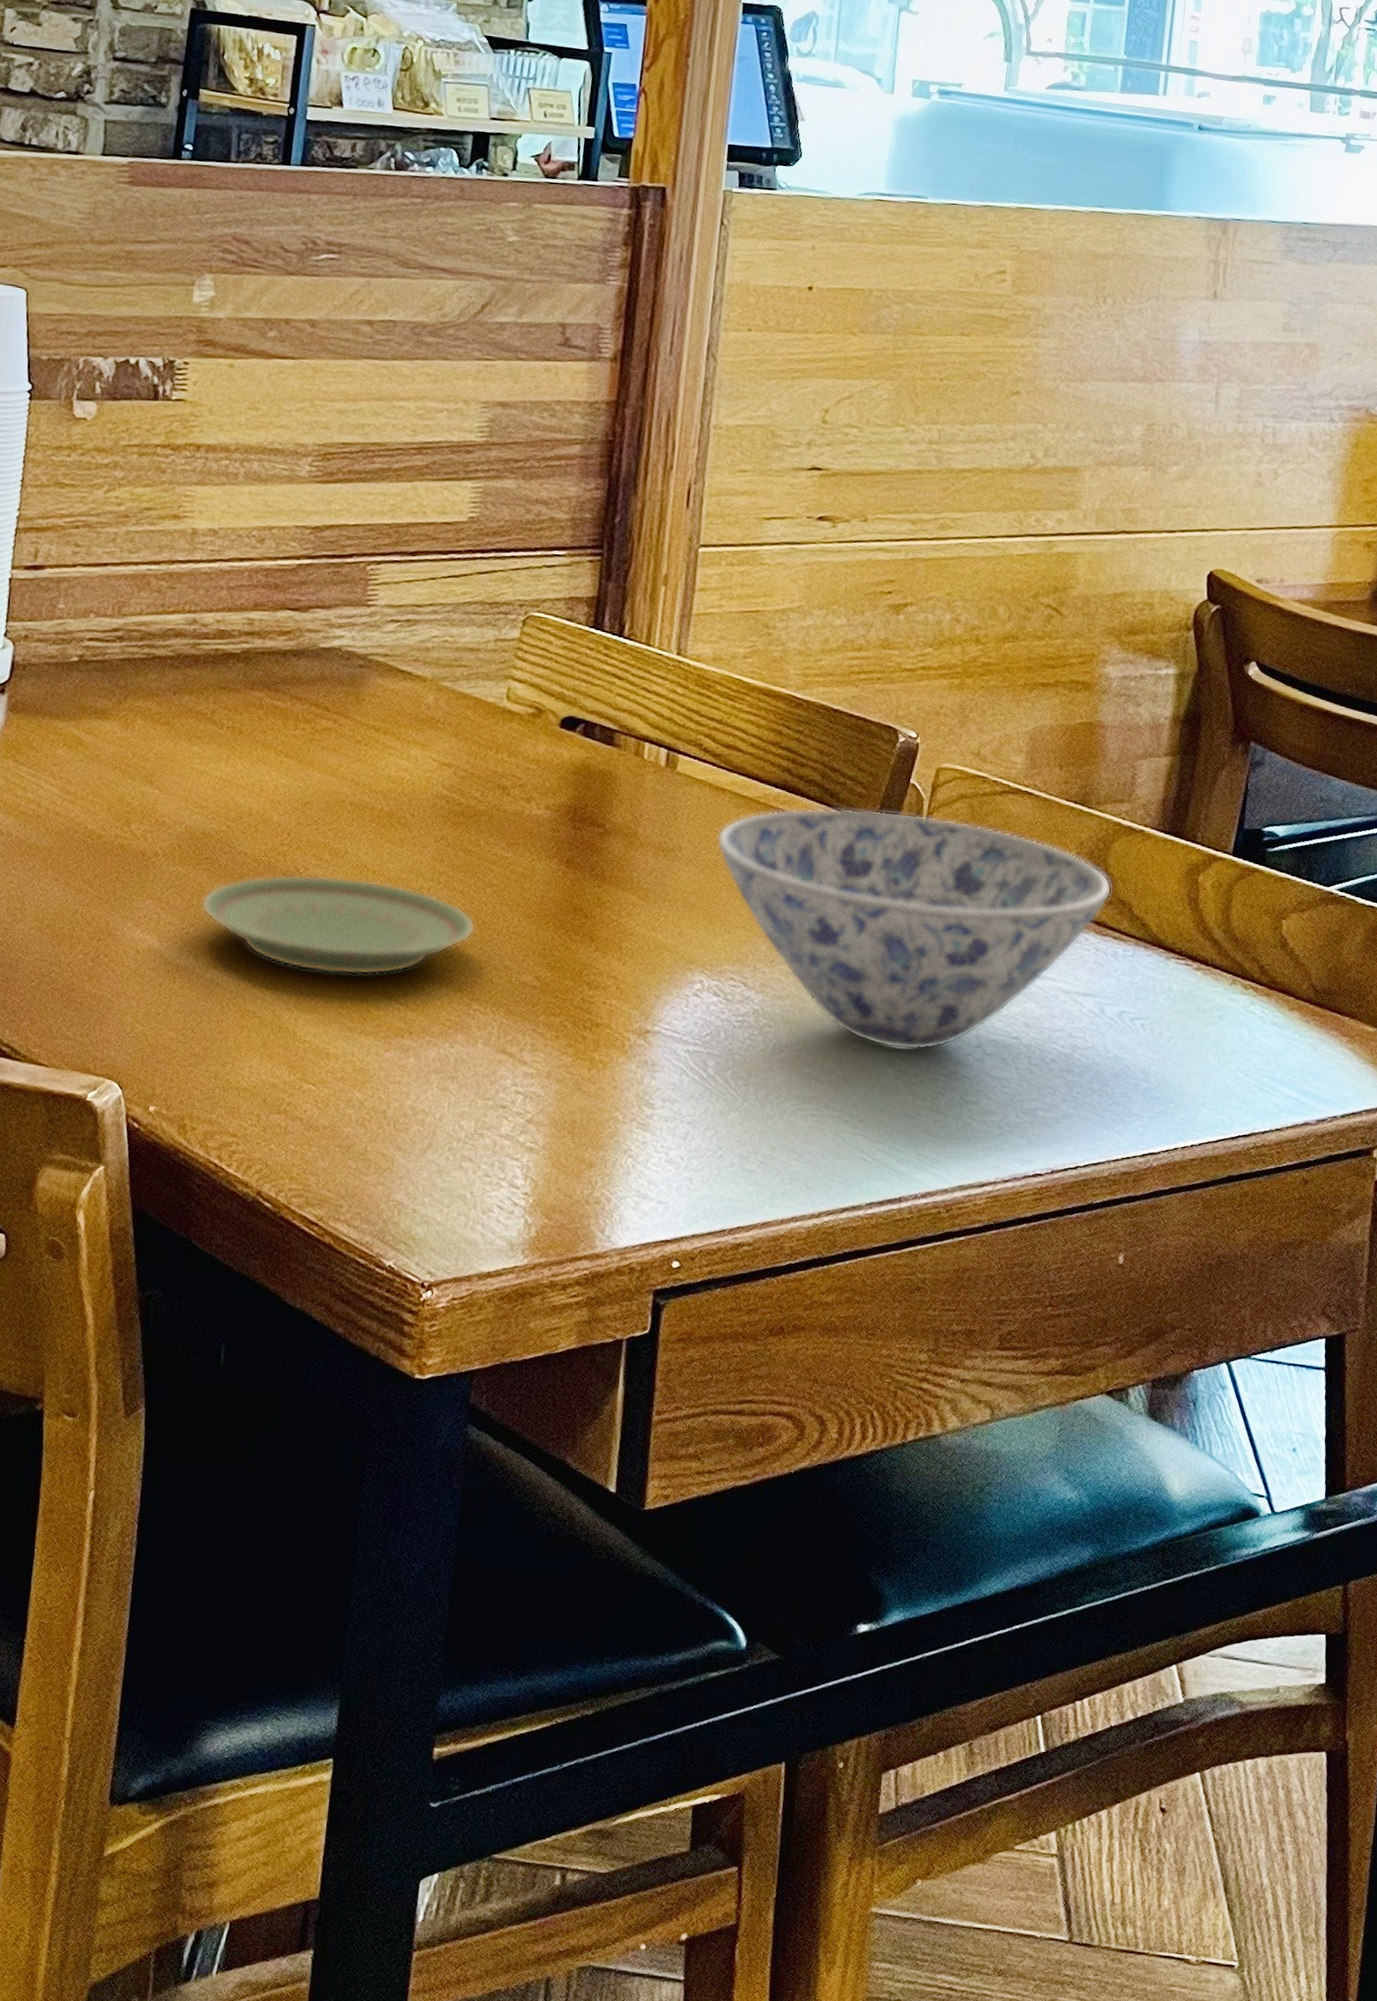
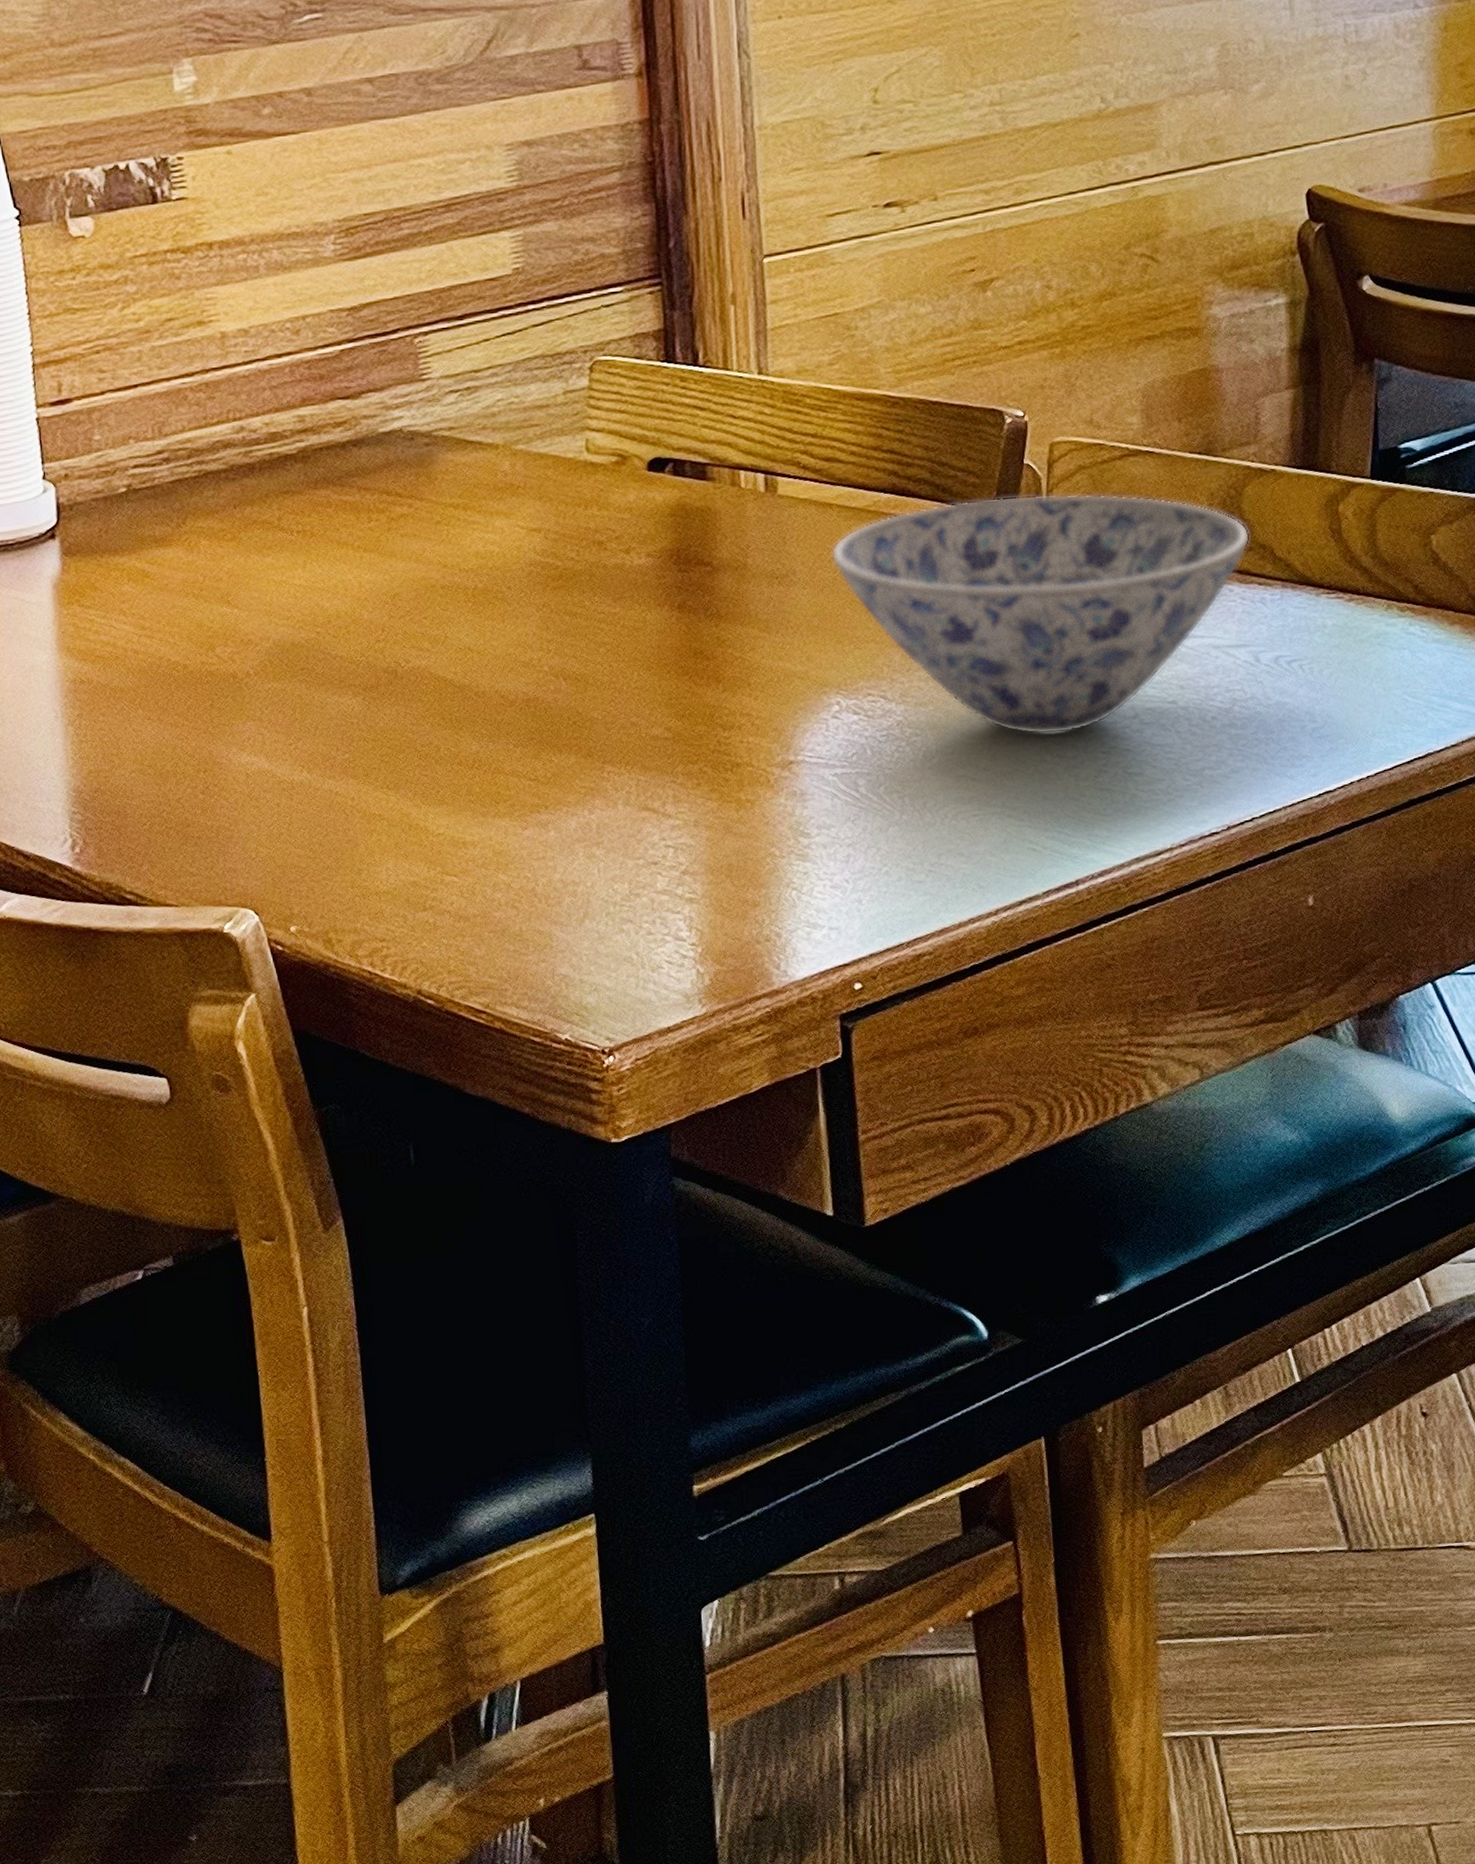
plate: present [200,874,476,976] -> none [304,661,595,764]

